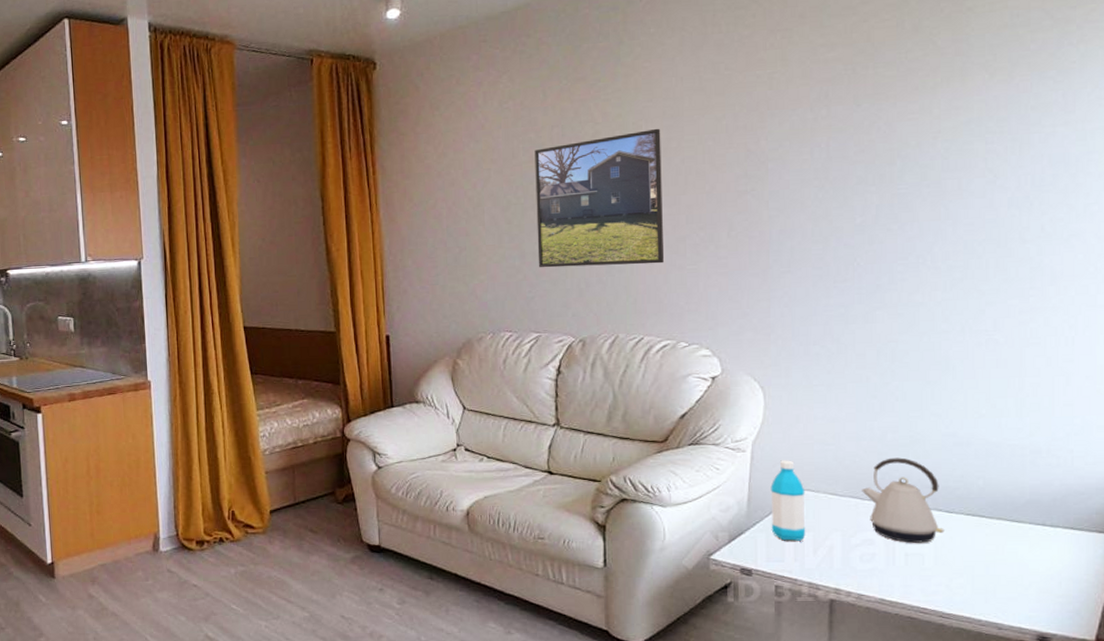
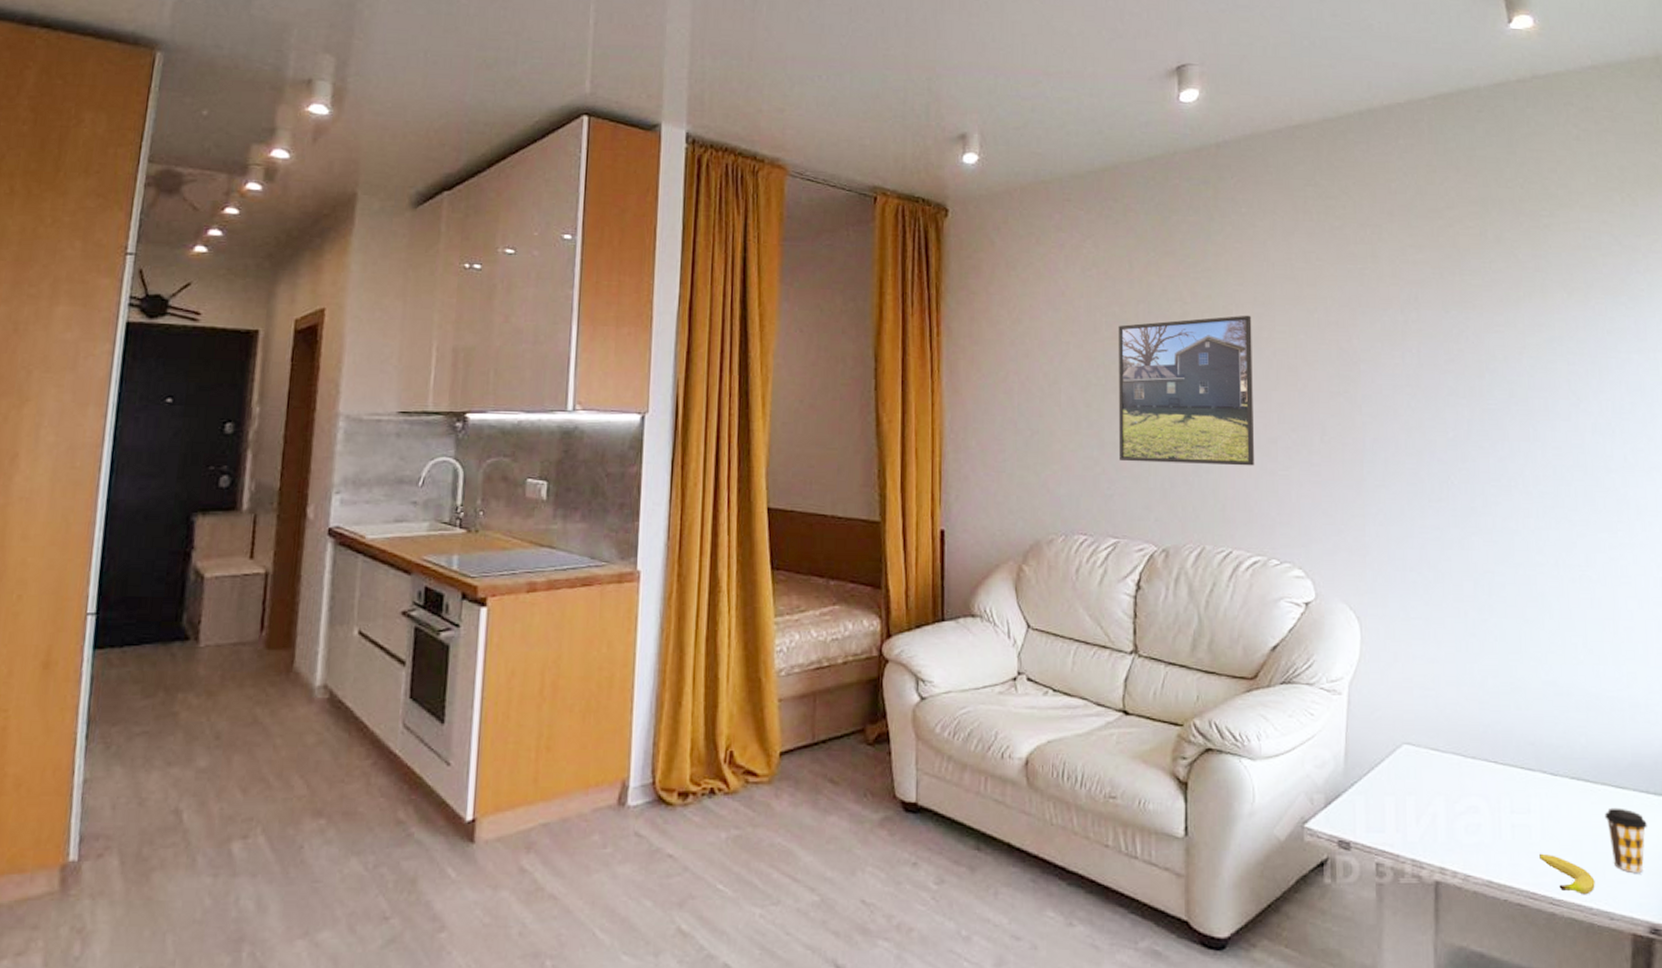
water bottle: present [770,460,806,541] -> none [1369,706,1408,806]
kettle: present [862,457,945,543] -> none [1464,707,1550,811]
fruit: none [931,576,985,610] -> present [1539,853,1595,895]
coffee cup: none [999,538,1041,591] -> present [1605,807,1647,873]

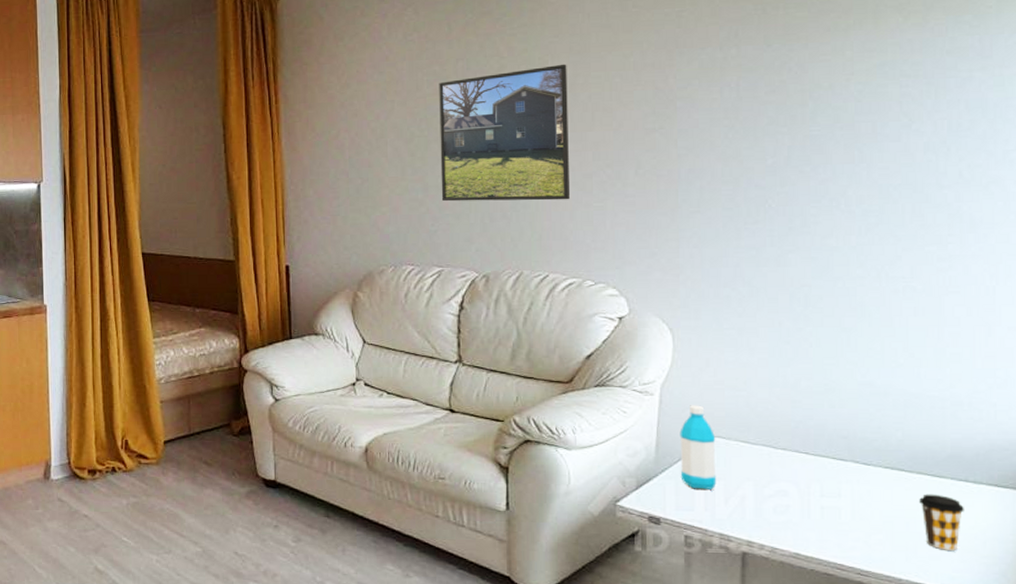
water bottle: none [1369,706,1408,806] -> present [679,405,717,490]
fruit: present [1539,853,1595,895] -> none [849,531,906,568]

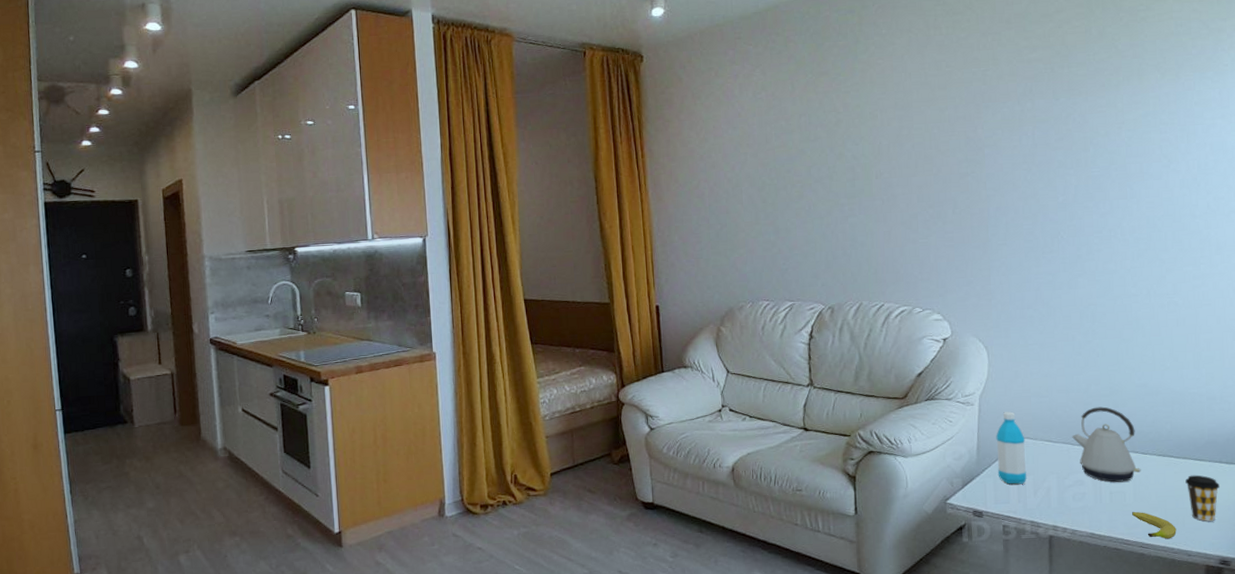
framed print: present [439,64,571,202] -> none [785,117,900,243]
kettle: none [775,406,862,496] -> present [1072,406,1141,482]
fruit: none [849,531,906,568] -> present [1132,511,1177,539]

